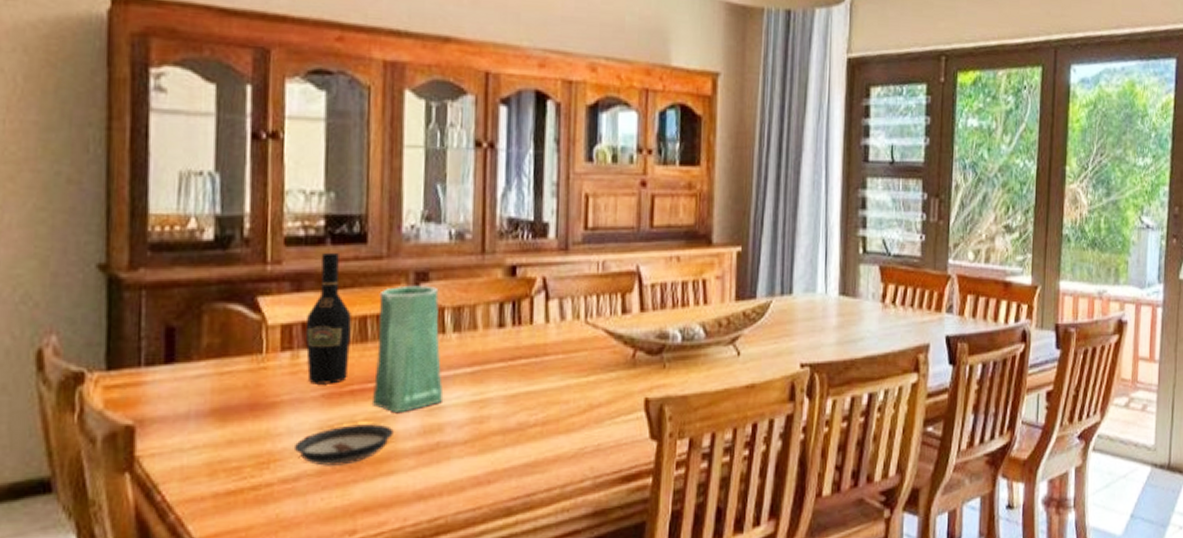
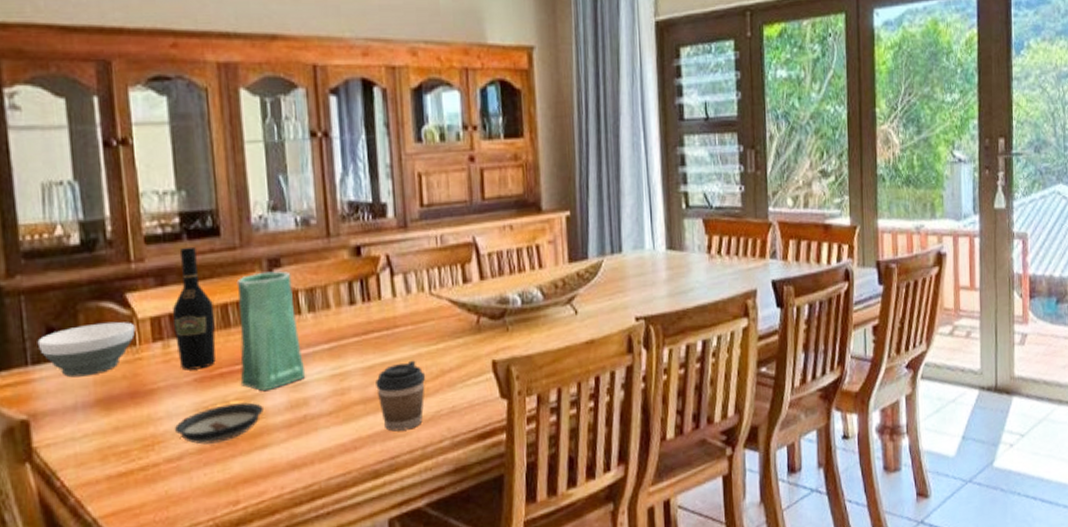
bowl: none [154,327,264,383] -> present [37,322,136,378]
coffee cup: none [518,391,573,467] -> present [376,360,426,432]

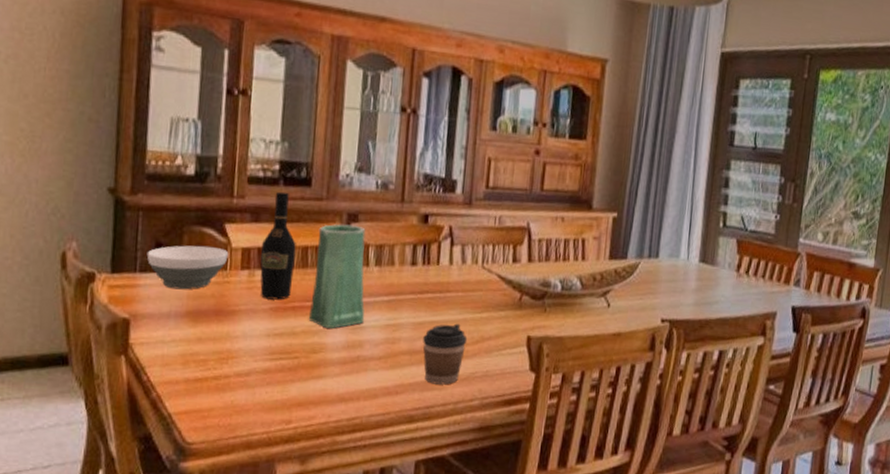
saucer: present [174,402,264,445] -> none [247,334,324,367]

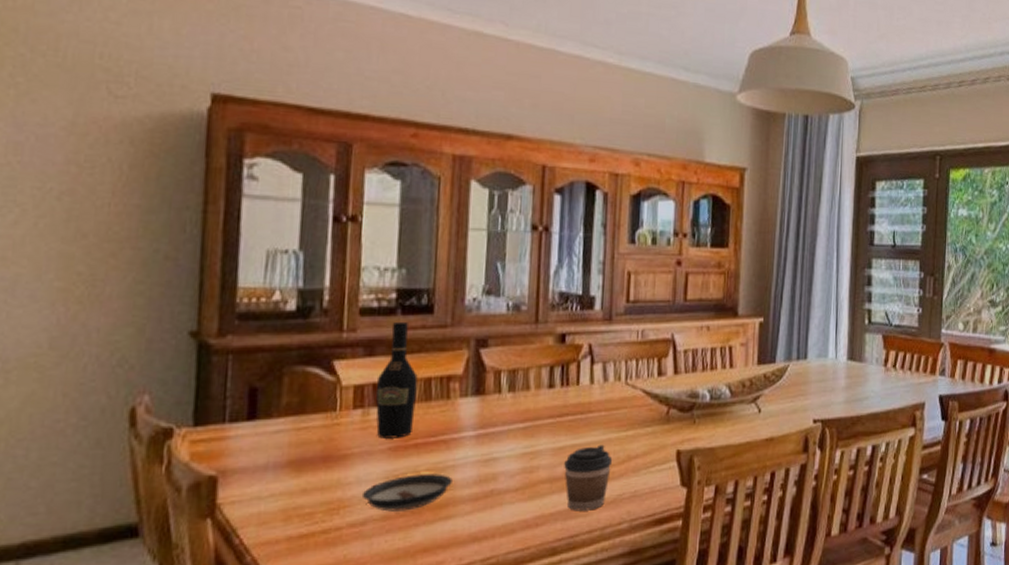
bowl: present [146,245,229,290] -> none [238,388,338,438]
saucer: none [247,334,324,367] -> present [361,474,453,512]
vase: present [308,224,366,329] -> none [433,351,499,463]

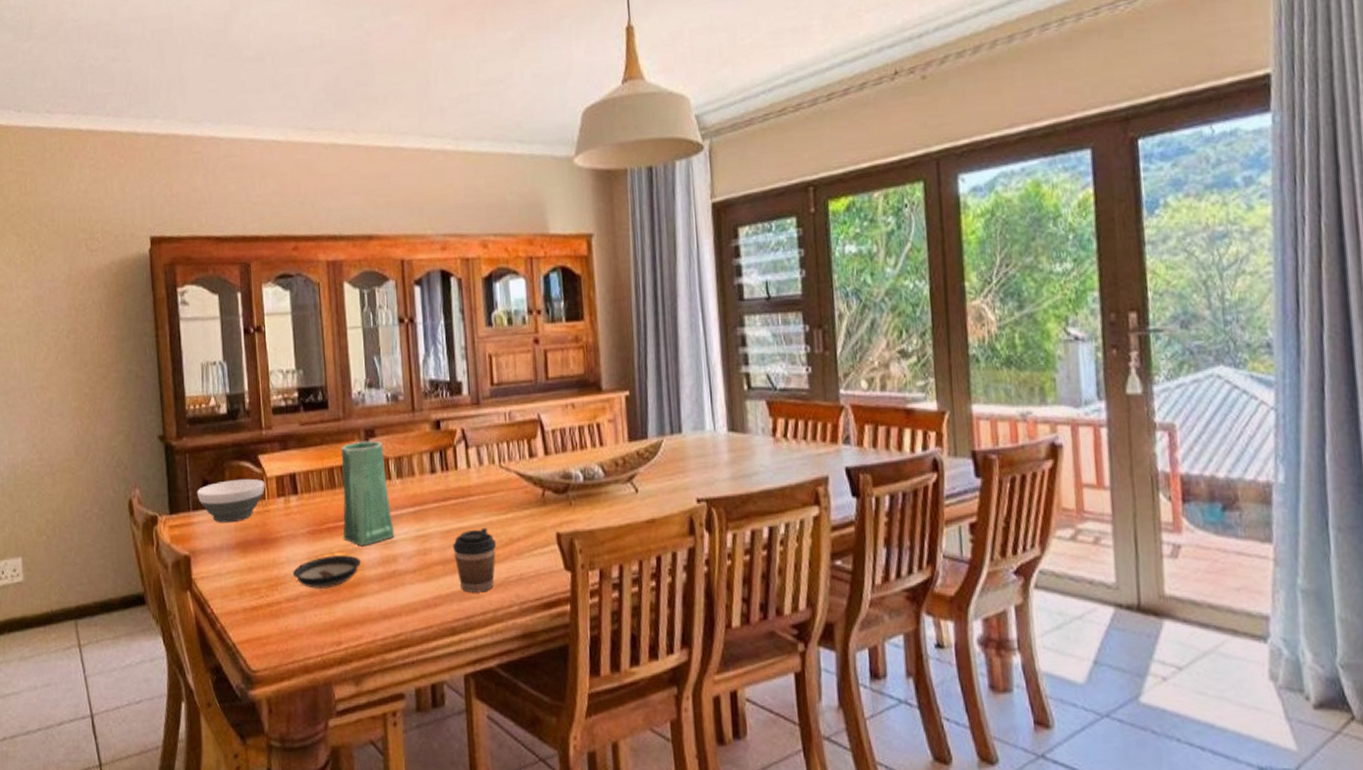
bowl: none [238,388,338,438] -> present [196,479,265,523]
wine bottle: present [376,321,418,439] -> none [292,417,325,523]
vase: none [433,351,499,463] -> present [340,440,395,546]

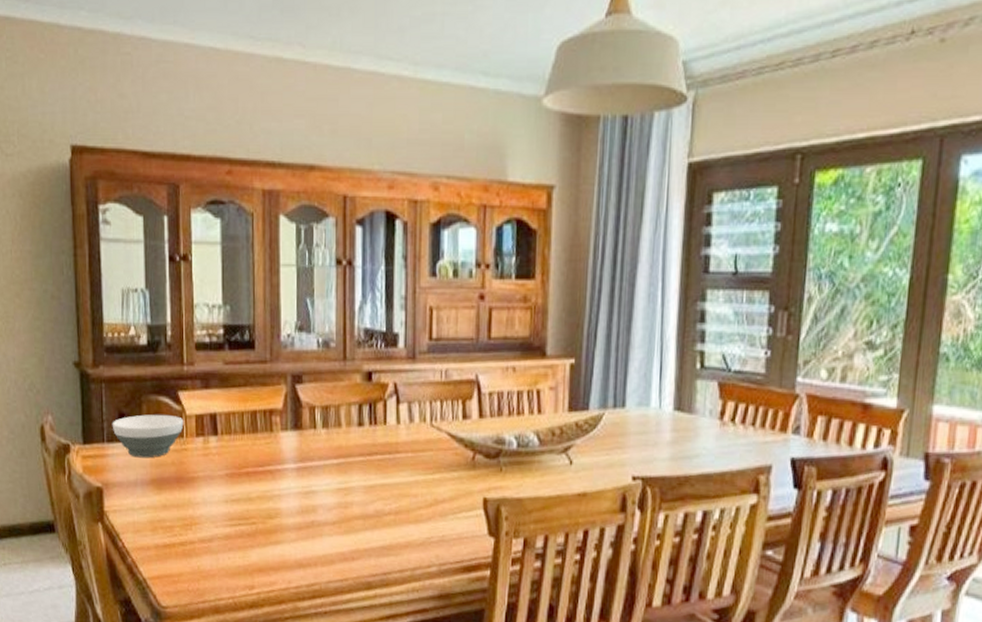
saucer: present [292,555,361,589] -> none [207,500,279,533]
vase: present [340,440,395,546] -> none [262,386,316,493]
coffee cup: present [453,527,497,593] -> none [375,486,421,551]

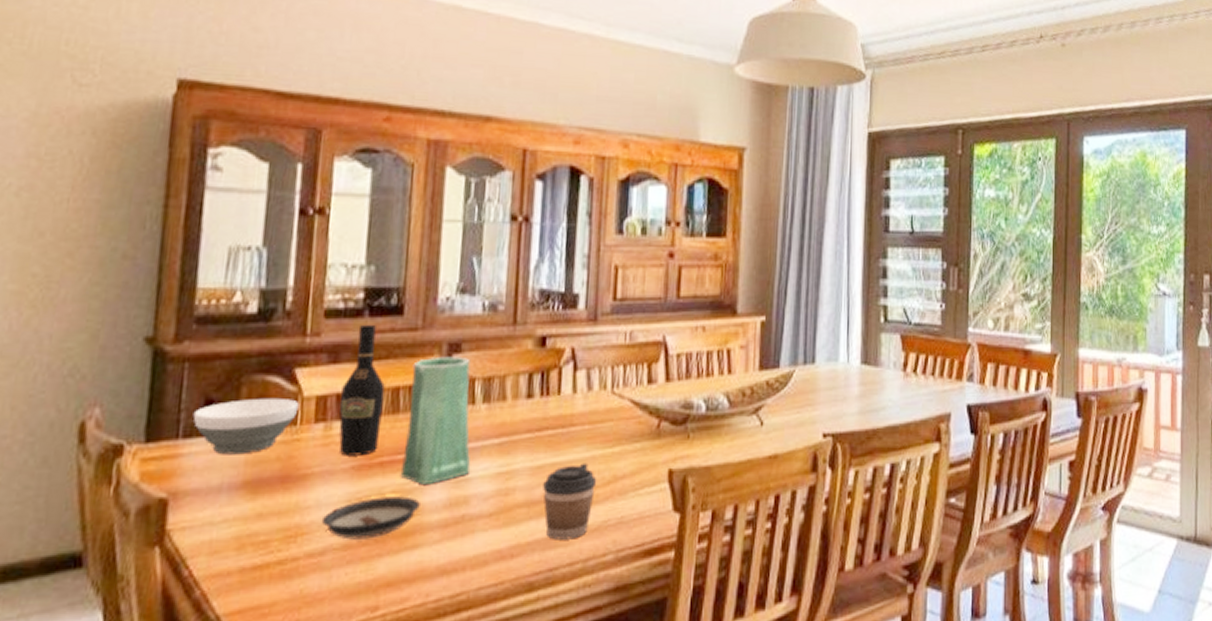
saucer: none [207,500,279,533] -> present [321,496,420,540]
wine bottle: none [214,356,245,466] -> present [338,324,385,456]
vase: none [262,386,316,493] -> present [400,356,471,484]
coffee cup: none [375,486,421,551] -> present [543,463,597,540]

